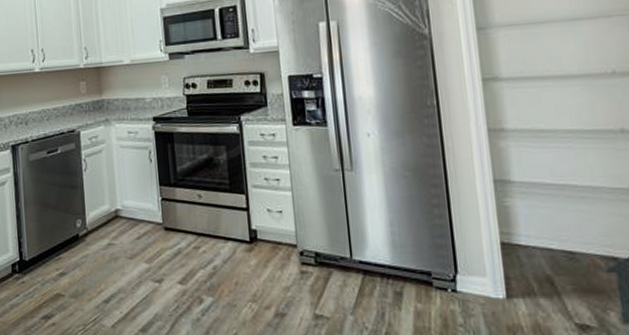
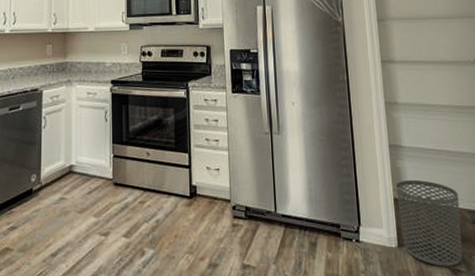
waste bin: none [503,220,593,321] -> present [396,179,463,267]

